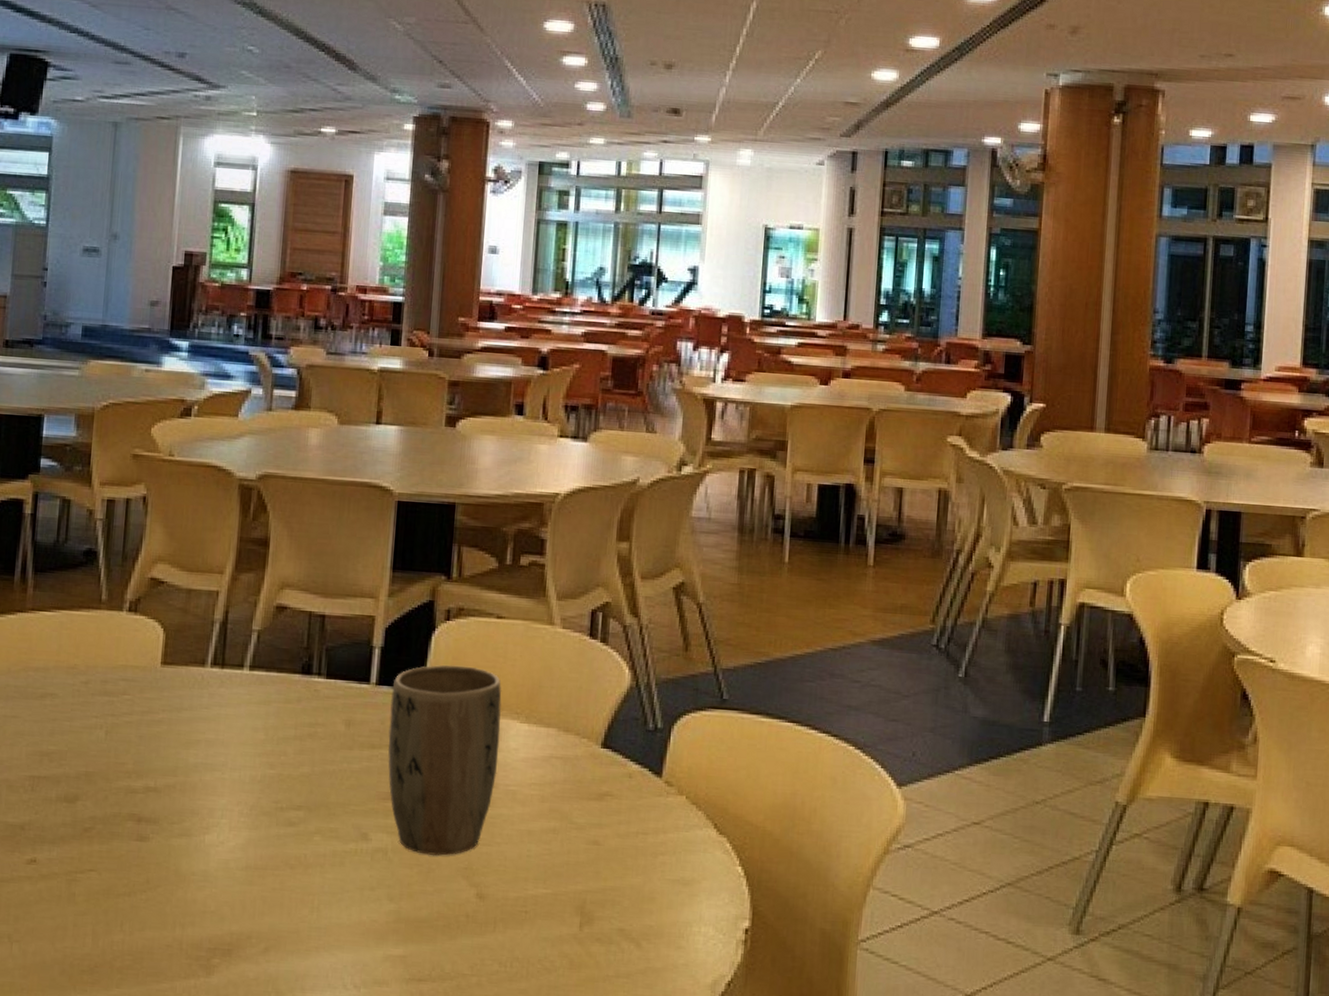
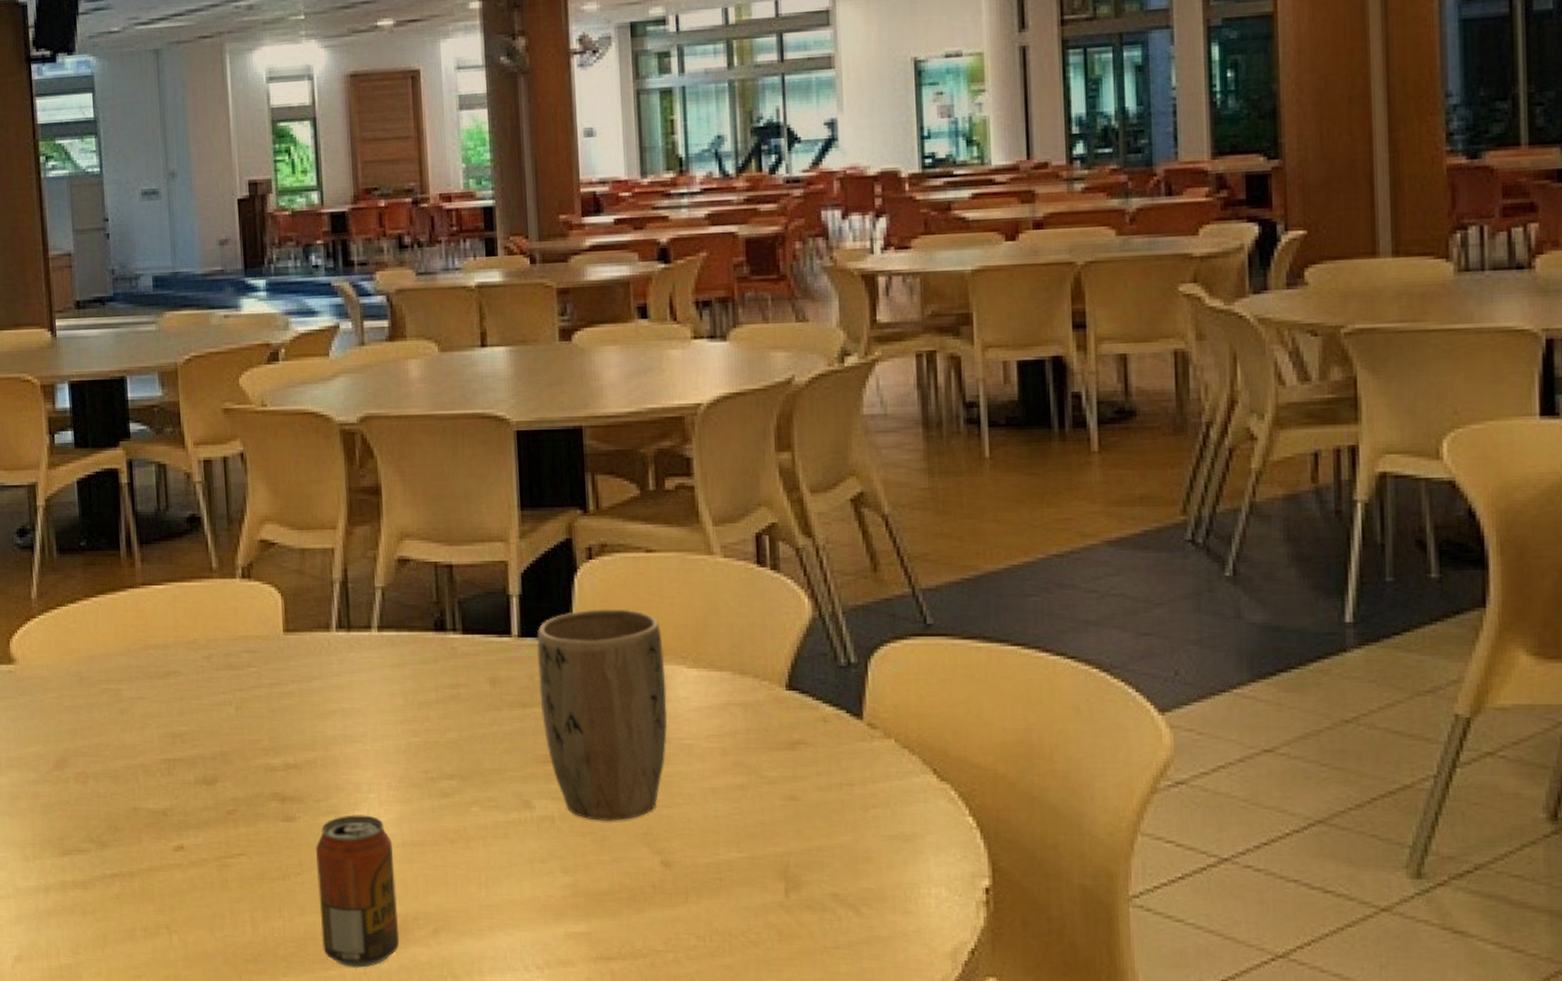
beverage can: none [157,838,237,982] -> present [316,815,400,968]

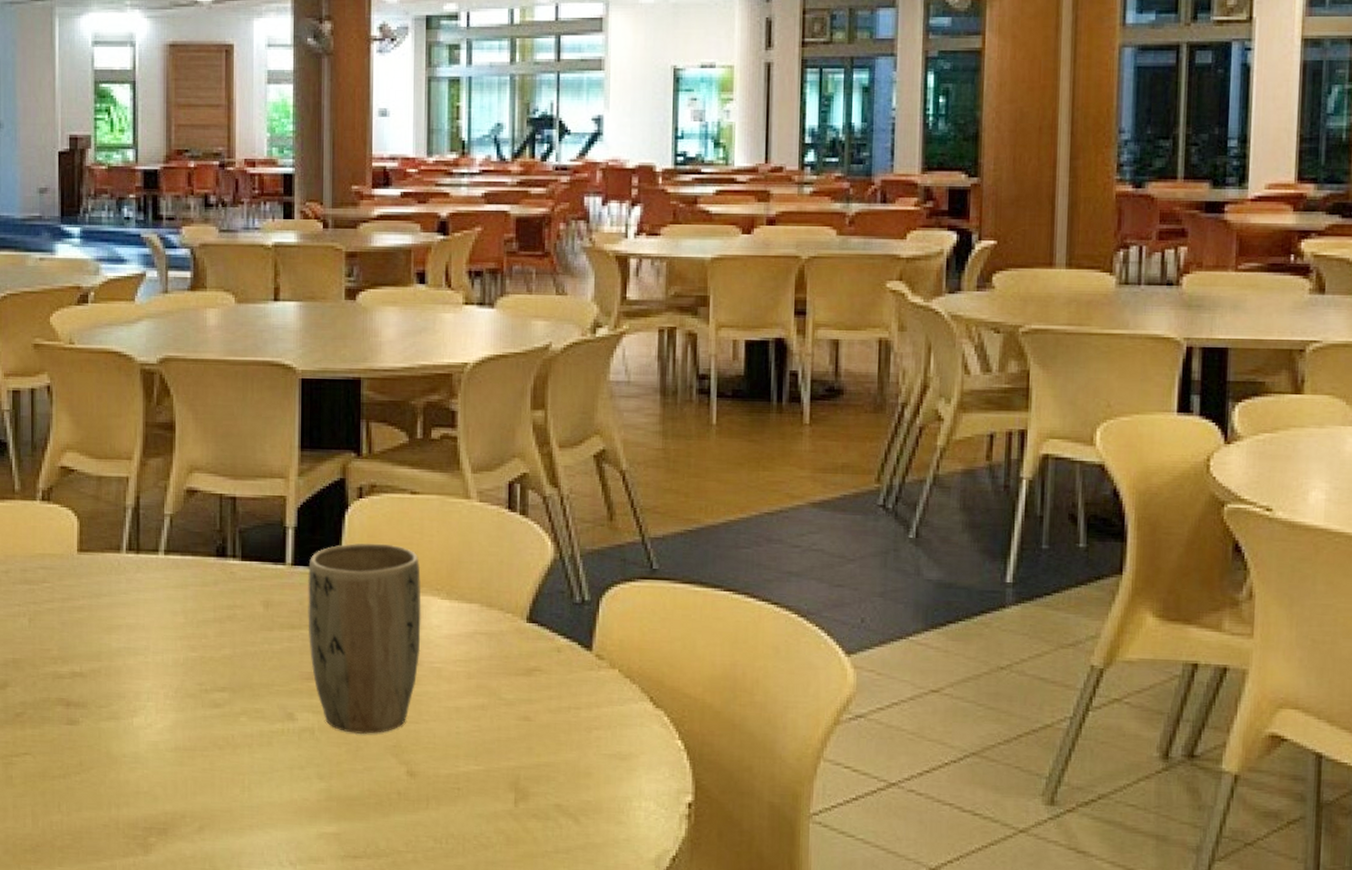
beverage can: present [316,815,400,968] -> none [95,720,168,860]

